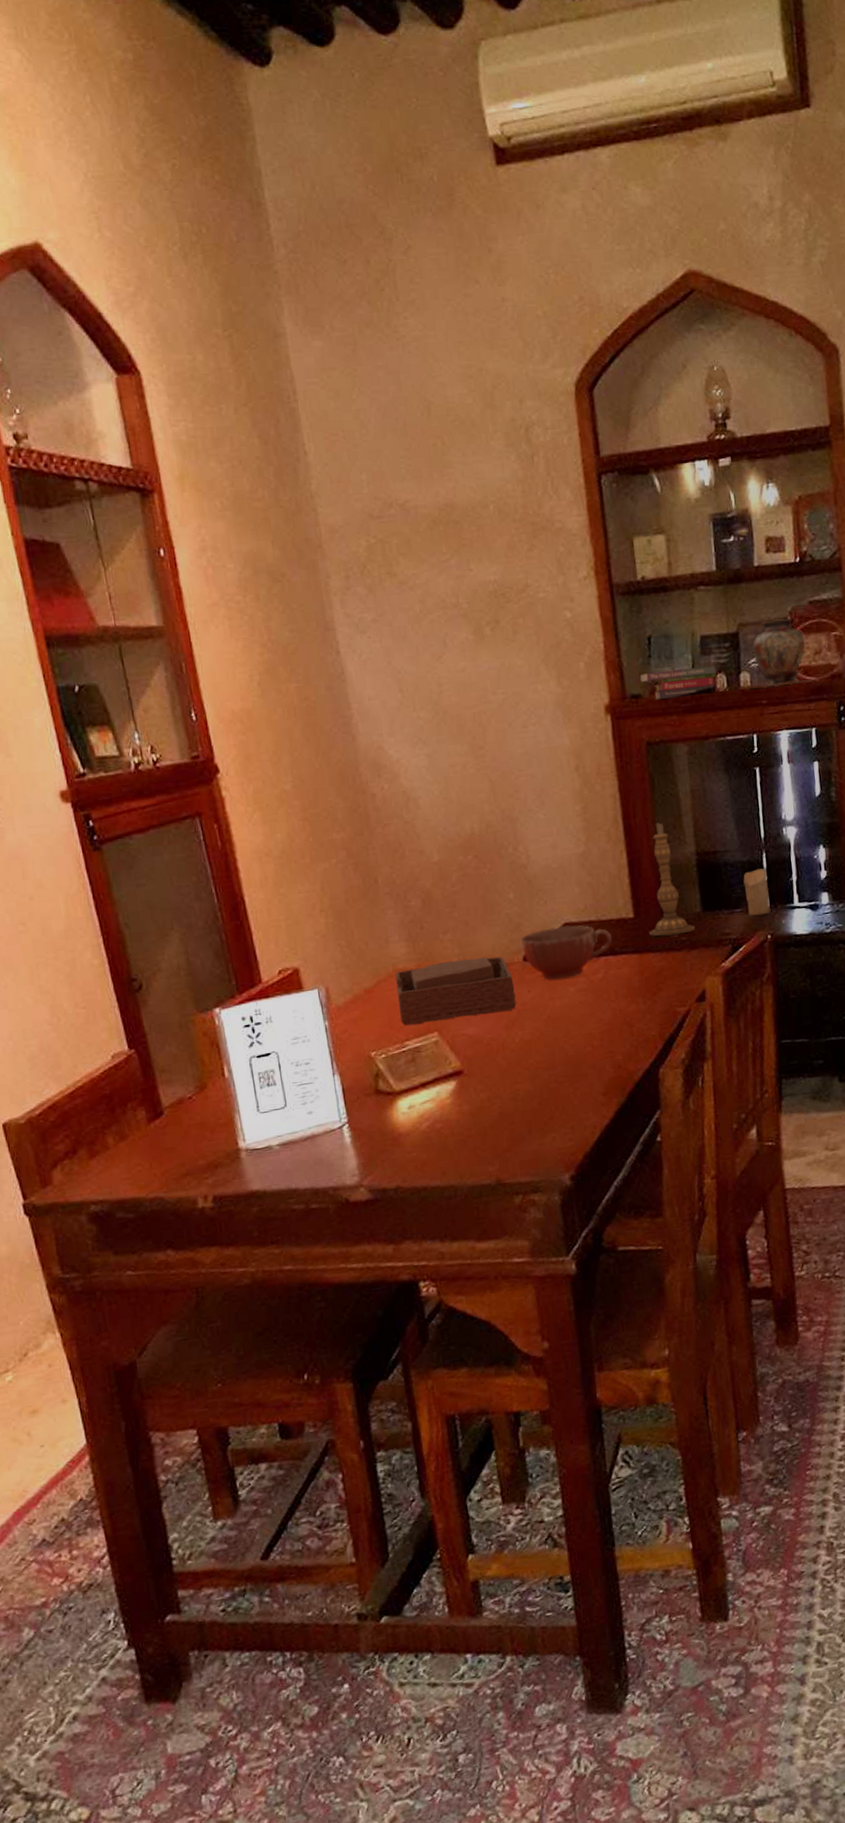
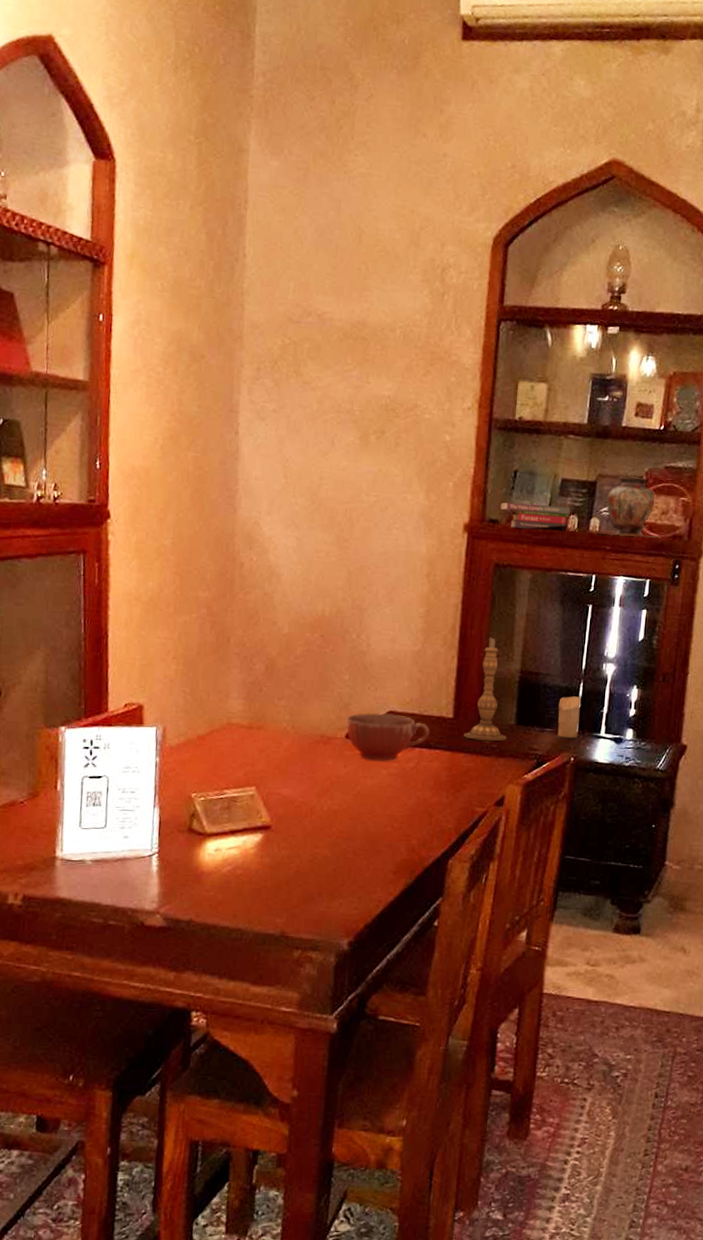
napkin holder: present [395,956,517,1026] -> none [224,724,333,780]

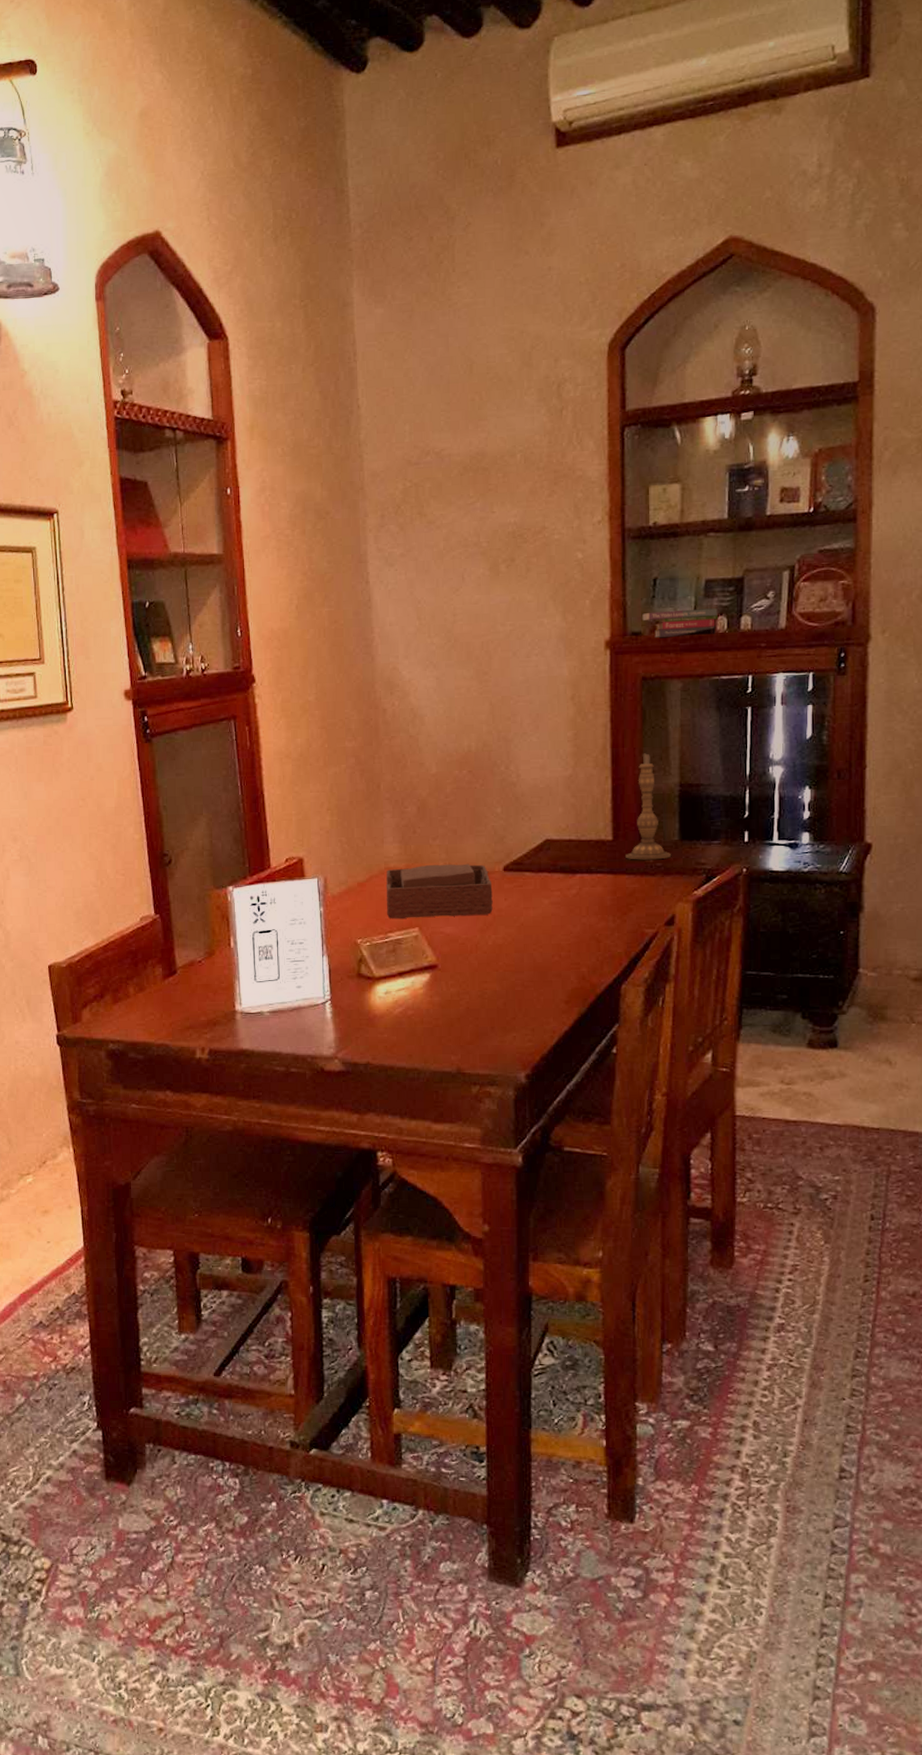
napkin holder: none [224,724,333,780] -> present [386,863,493,918]
teacup: present [346,712,430,761] -> none [502,842,589,891]
candle: present [557,696,581,740] -> none [724,804,748,850]
decorative vase: present [594,476,662,539] -> none [746,566,822,633]

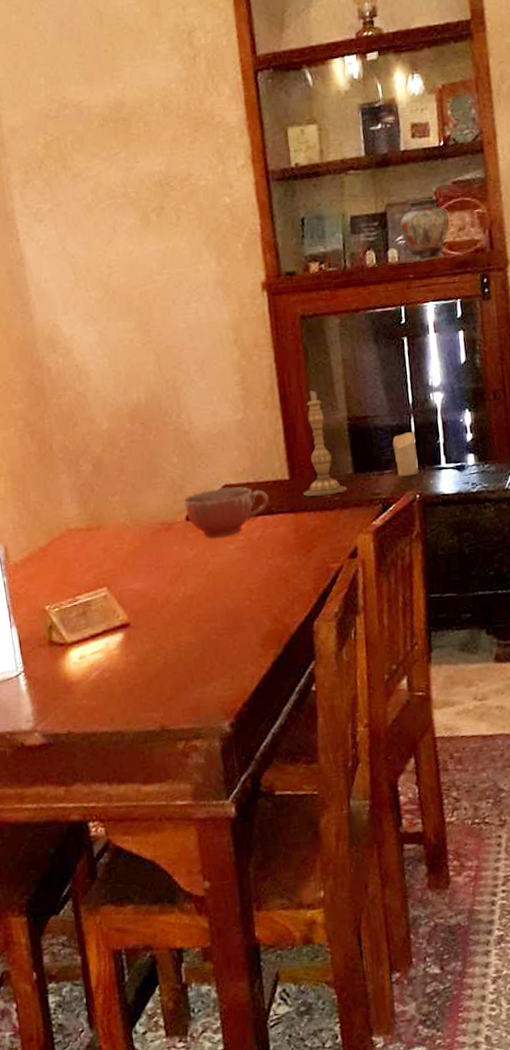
napkin holder: present [386,863,493,918] -> none [68,516,180,581]
teacup: none [502,842,589,891] -> present [183,487,269,538]
books: present [642,608,718,639] -> none [294,243,366,277]
candle: none [724,804,748,850] -> present [392,432,419,478]
decorative vase: none [746,566,822,633] -> present [393,198,464,266]

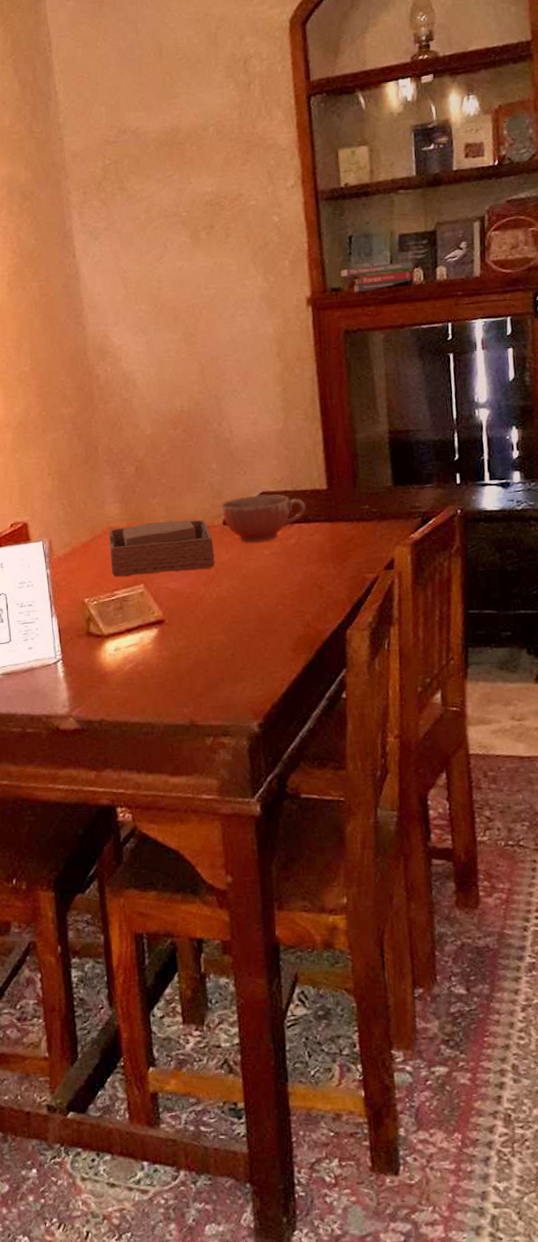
napkin holder: none [68,516,180,581] -> present [109,519,215,577]
books: none [294,243,366,277] -> present [340,261,414,293]
candlestick: present [304,388,348,497] -> none [341,401,387,507]
candle: present [392,432,419,478] -> none [434,447,461,493]
decorative vase: present [393,198,464,266] -> none [442,217,516,283]

